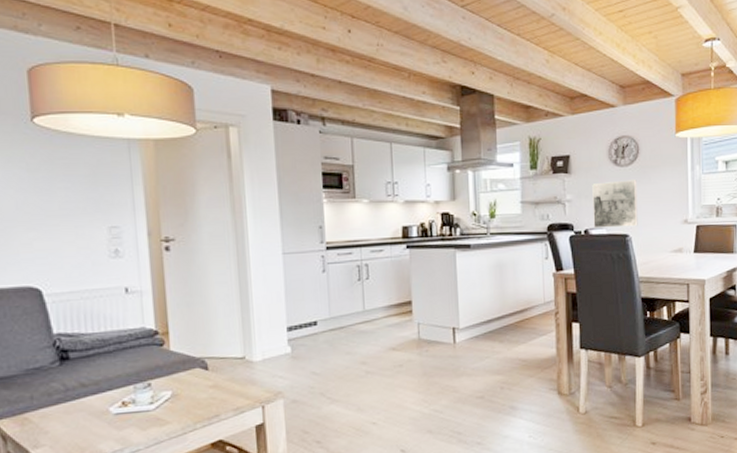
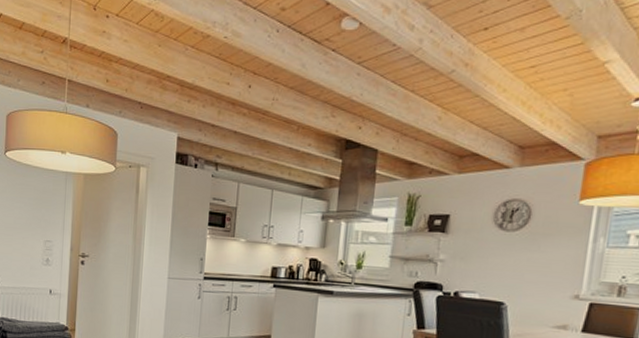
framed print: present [592,180,638,228] -> none [465,245,523,295]

